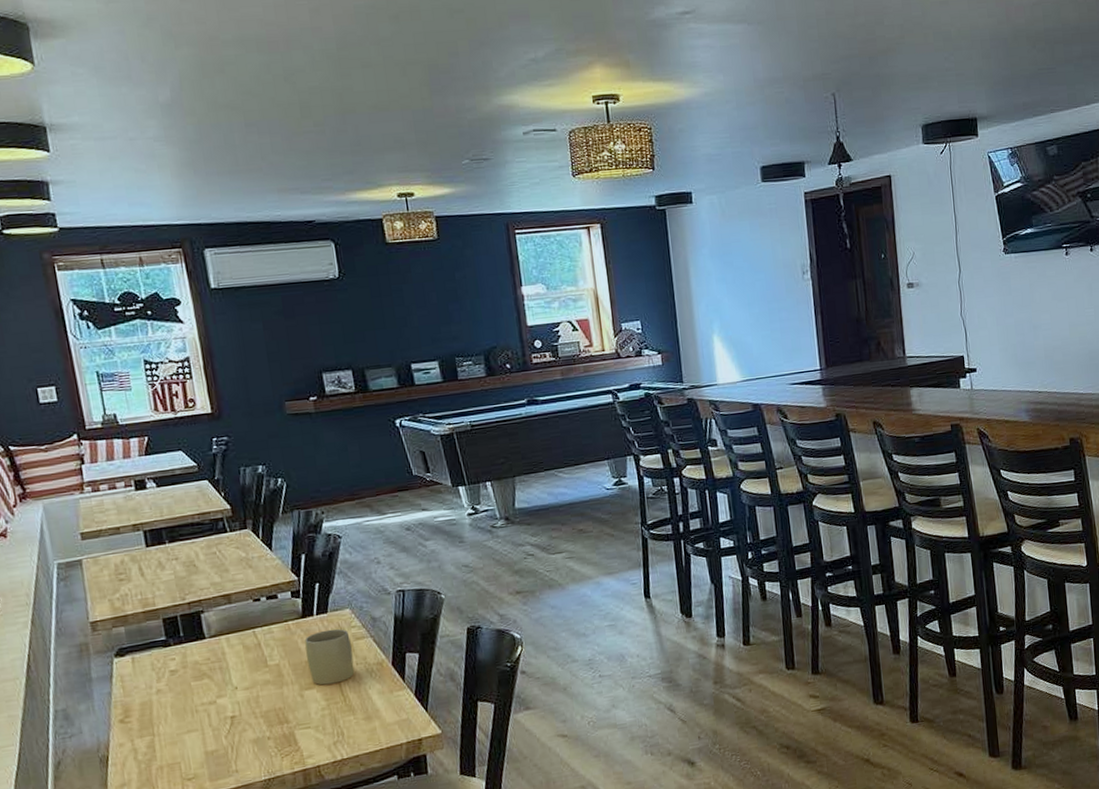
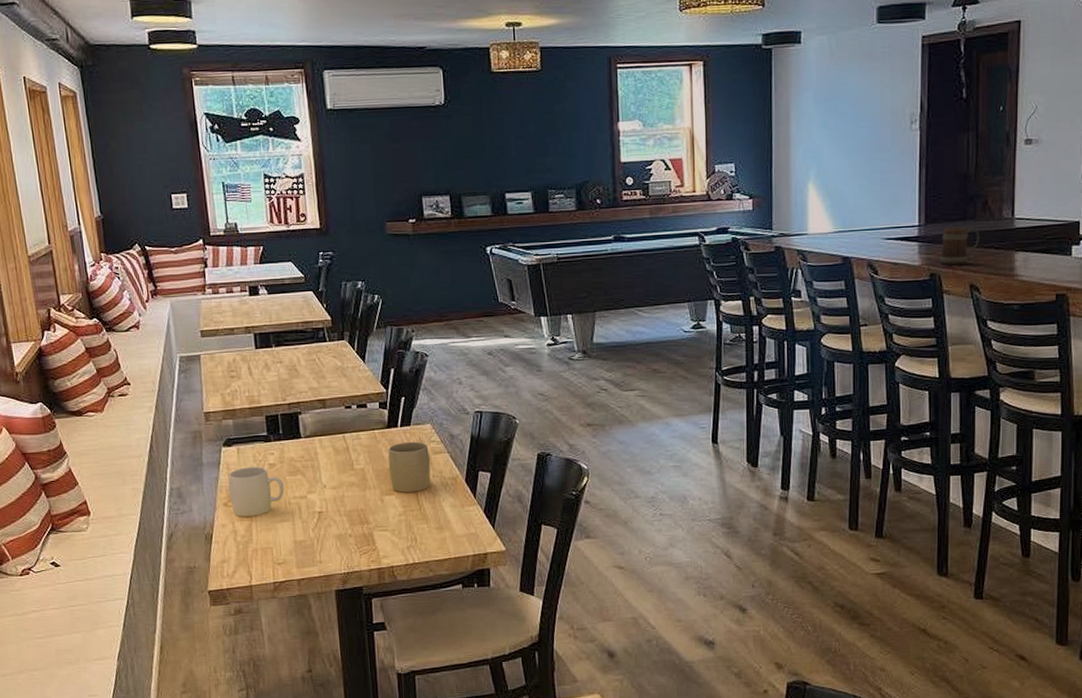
mug: none [123,675,190,733] -> present [228,467,285,517]
beer mug: none [842,367,878,406] -> present [940,227,980,266]

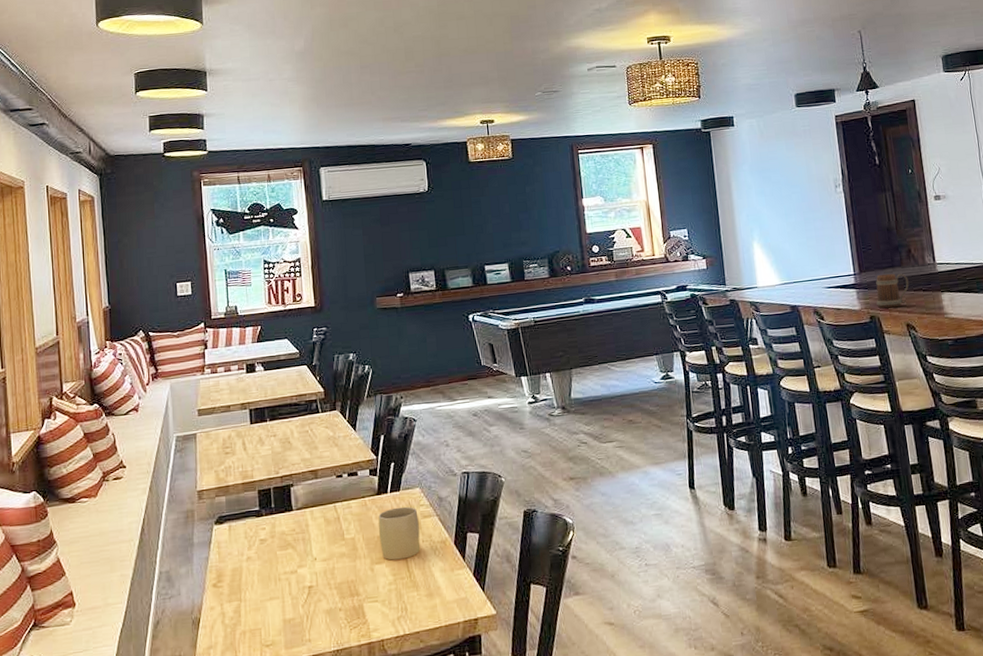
mug: present [228,467,285,517] -> none [218,543,275,598]

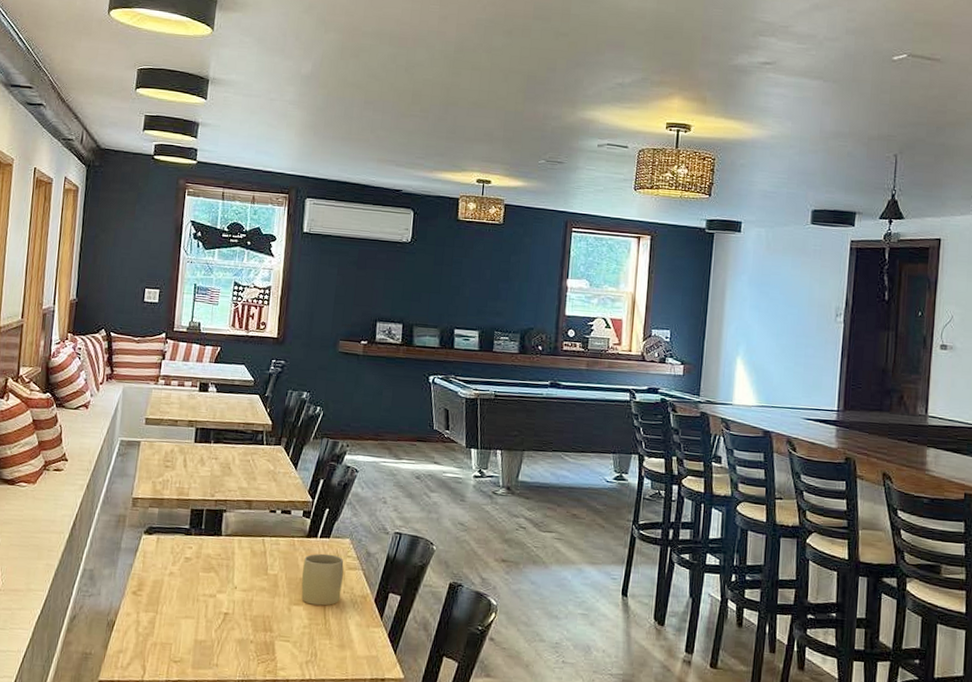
beer mug: present [876,273,909,309] -> none [855,416,895,454]

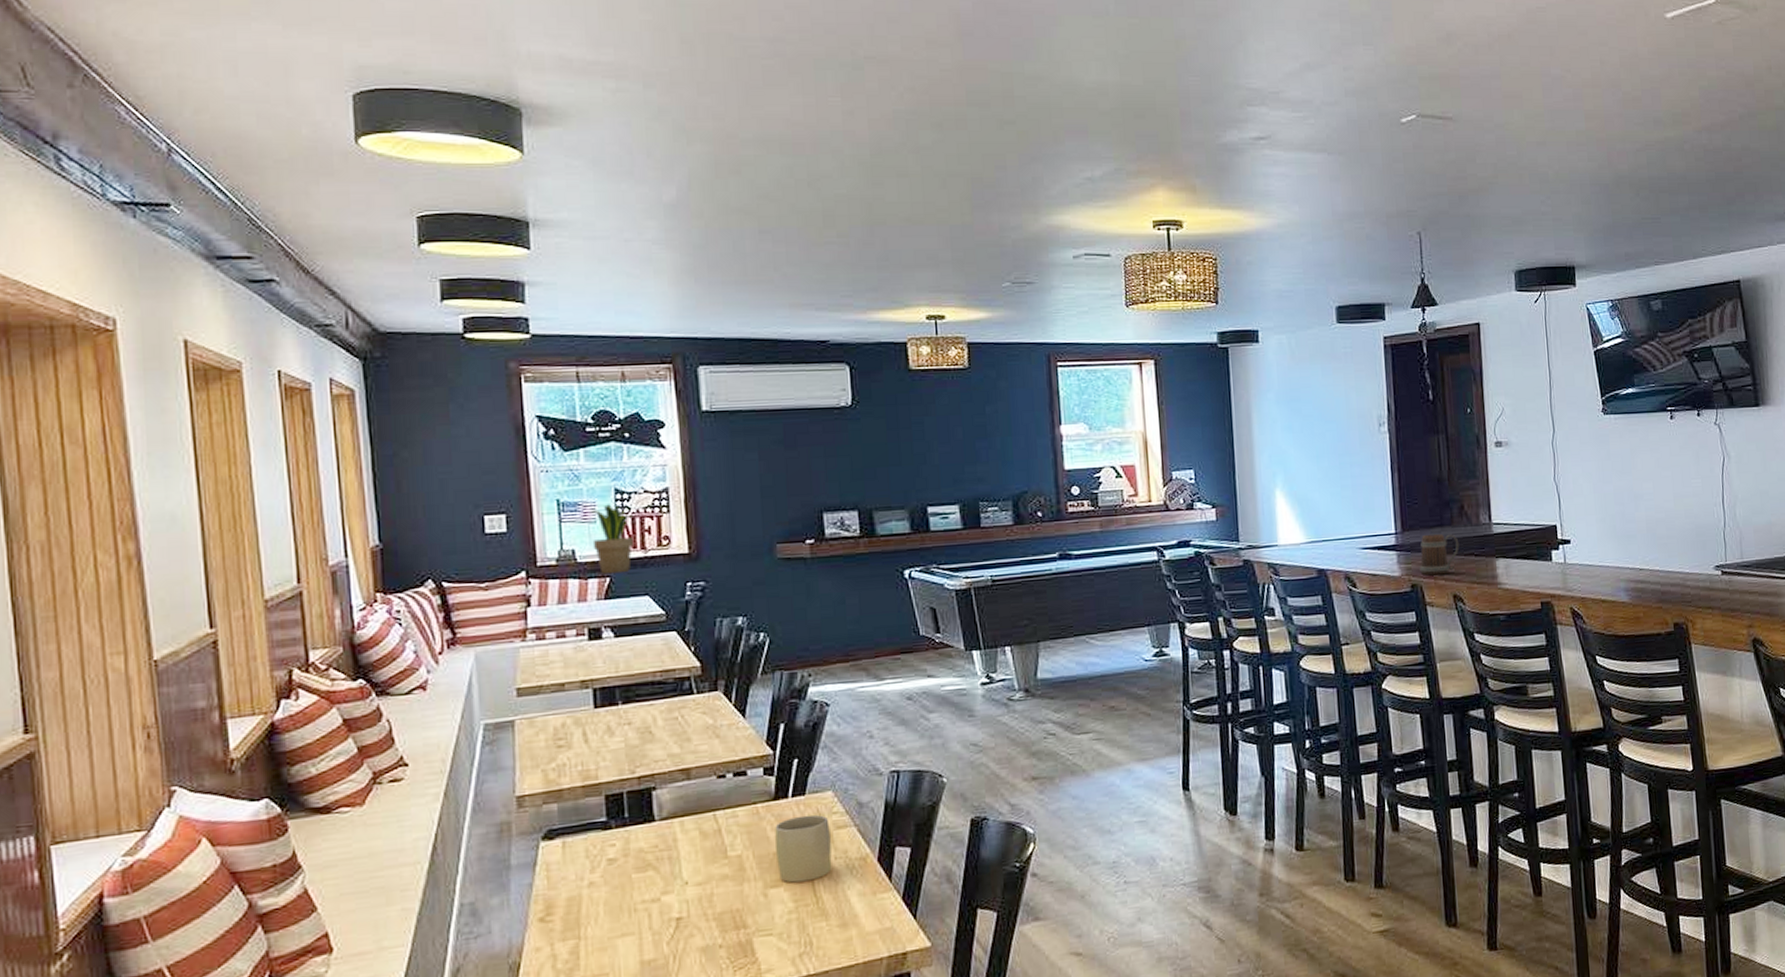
potted plant: none [212,292,243,346] -> present [589,504,634,575]
beer mug: none [855,416,895,454] -> present [1419,533,1460,576]

